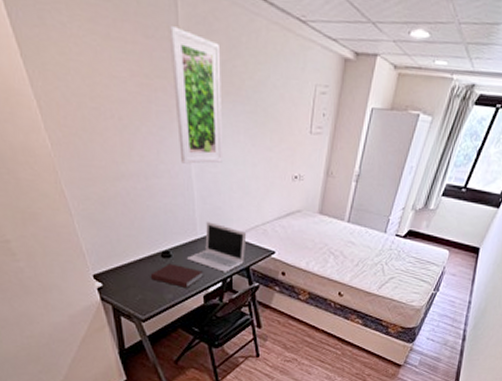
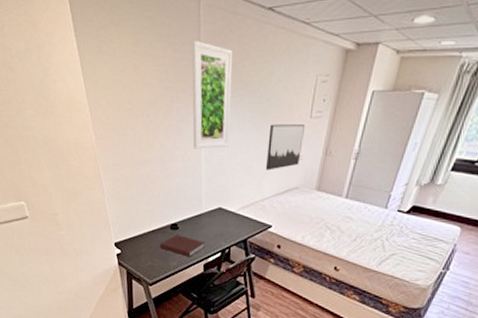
laptop: present [186,222,247,272] -> none [191,199,246,244]
wall art: none [265,138,304,191] -> present [265,124,304,170]

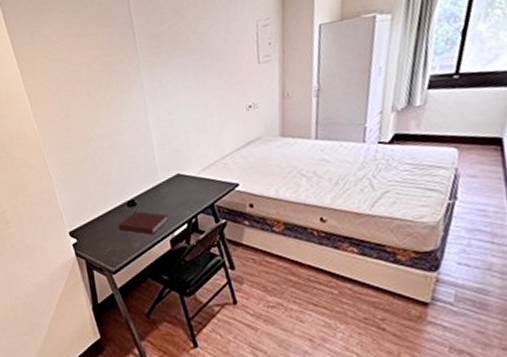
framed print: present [191,40,233,149] -> none [123,12,176,118]
wall art: present [265,124,304,170] -> none [217,72,256,126]

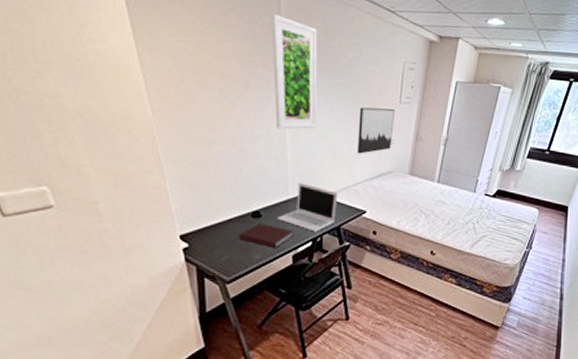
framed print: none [123,12,176,118] -> present [271,13,318,130]
laptop: none [150,165,208,213] -> present [276,183,338,232]
wall art: none [217,72,256,126] -> present [357,107,394,154]

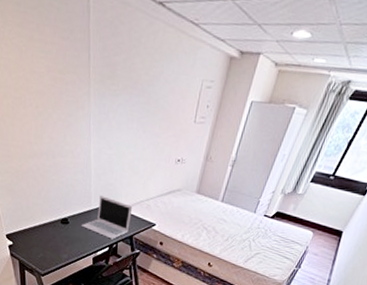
notebook: present [238,223,293,249] -> none [50,229,94,251]
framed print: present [271,13,318,130] -> none [81,28,123,146]
wall art: present [357,107,394,154] -> none [151,126,189,172]

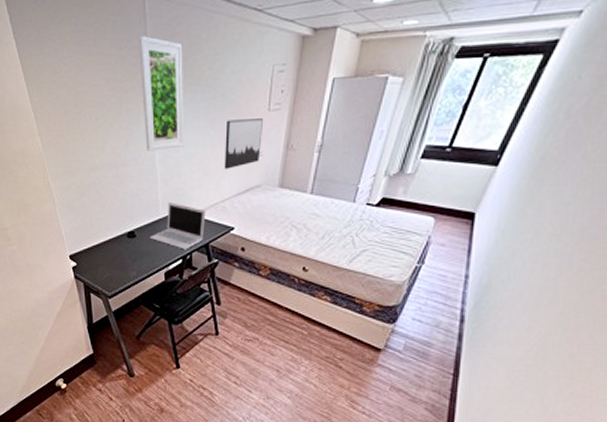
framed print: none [81,28,123,146] -> present [139,35,183,151]
wall art: none [151,126,189,172] -> present [224,118,263,169]

